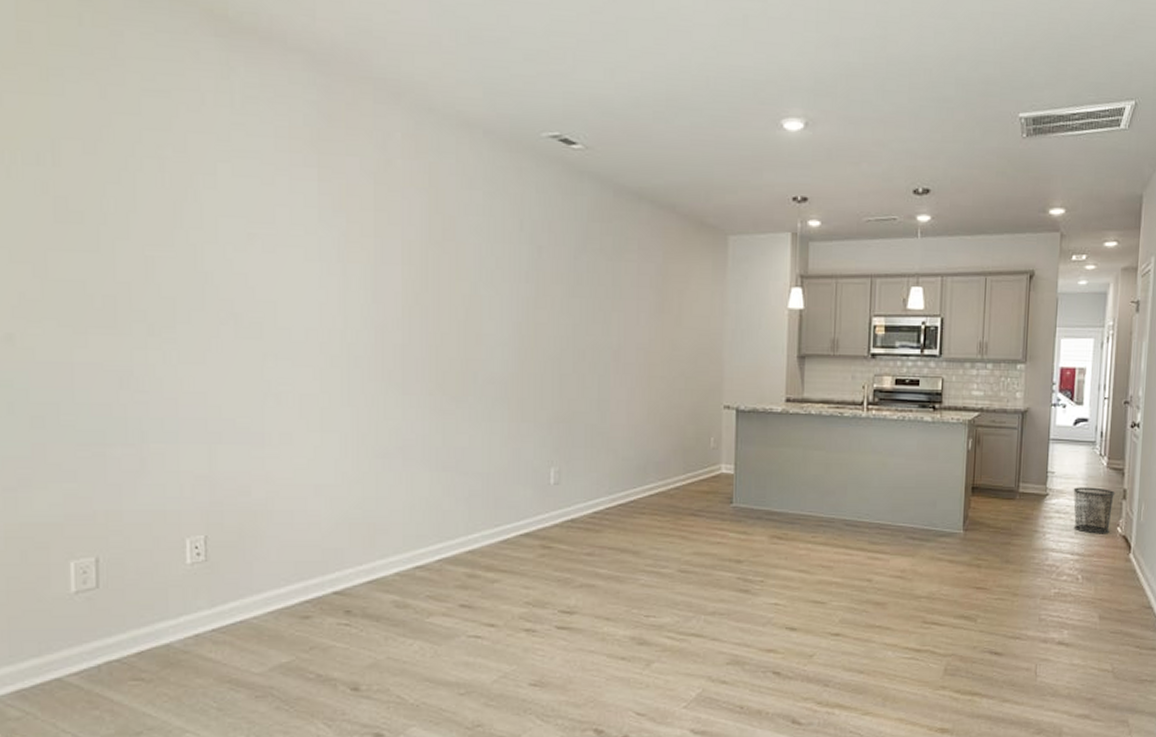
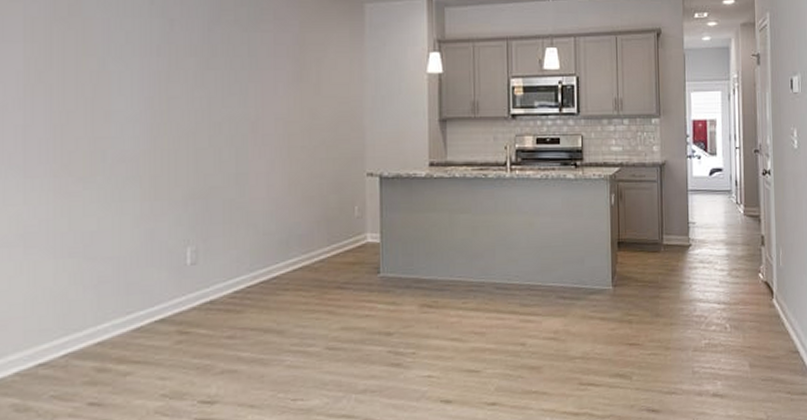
waste bin: present [1073,487,1116,534] -> none [714,235,754,282]

